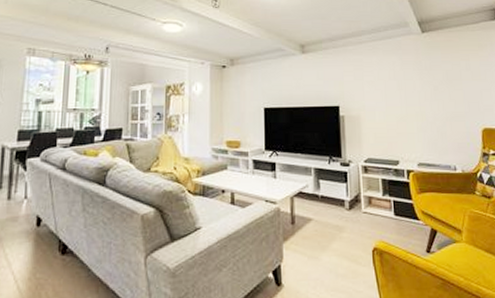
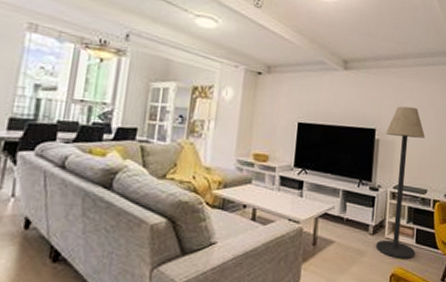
floor lamp: none [350,80,396,233] -> present [375,106,426,260]

